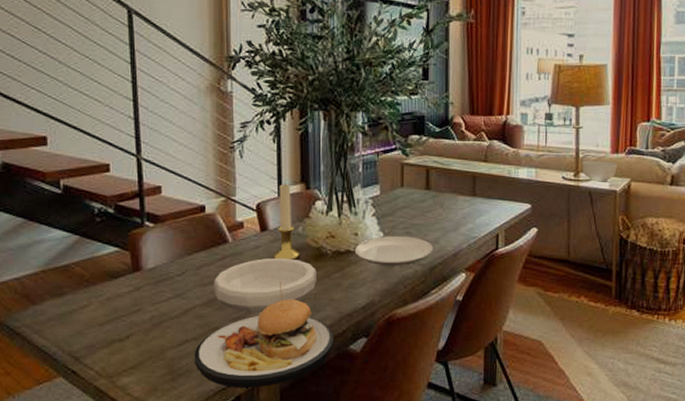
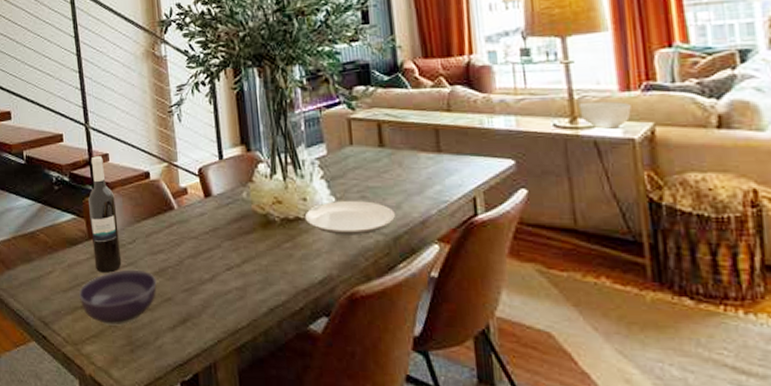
bowl: none [117,301,204,356] -> present [78,269,157,326]
wine bottle: none [134,188,168,305] -> present [87,156,122,273]
plate: present [194,281,335,389] -> none [149,250,292,367]
bowl: present [213,258,317,314] -> none [162,226,267,285]
candle holder: present [273,183,300,261] -> none [219,145,247,229]

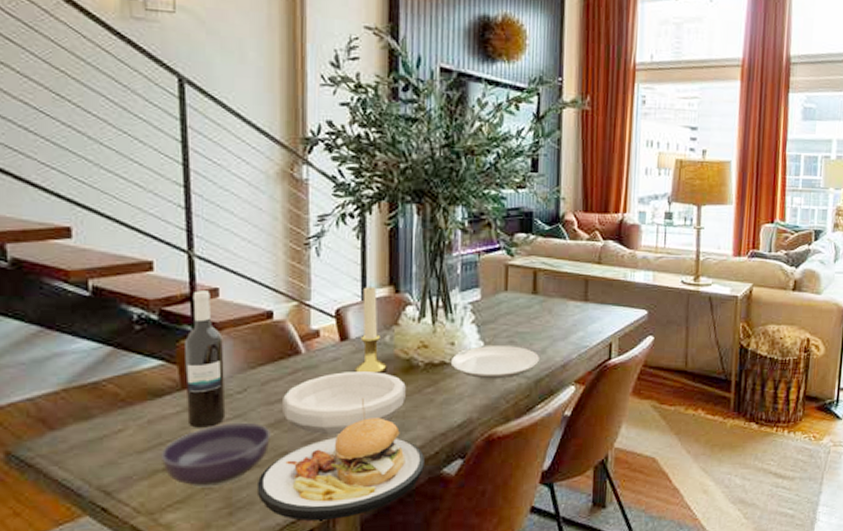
plate: none [149,250,292,367] -> present [256,397,426,521]
bowl: none [162,226,267,285] -> present [281,372,406,435]
candle holder: none [219,145,247,229] -> present [355,285,387,375]
bowl: present [578,101,631,129] -> none [702,263,739,287]

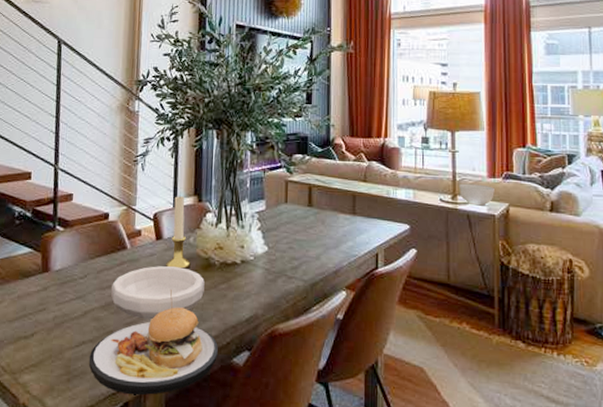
bowl: present [160,422,271,488] -> none [24,302,102,356]
wine bottle: present [183,290,226,428] -> none [44,195,73,305]
plate: present [450,346,539,379] -> none [240,250,314,280]
bowl: none [702,263,739,287] -> present [459,183,494,206]

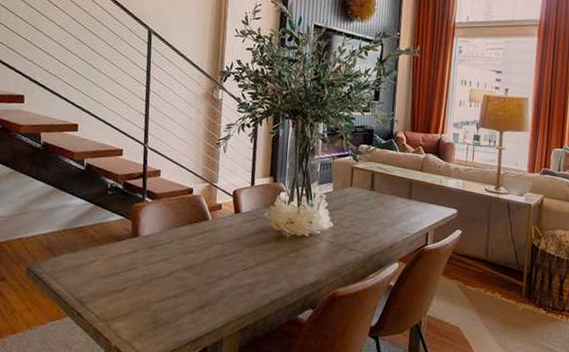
plate: present [89,289,219,396] -> none [173,255,287,343]
bowl: present [110,266,205,320] -> none [193,235,277,281]
candle holder: present [166,195,191,270] -> none [243,175,265,240]

